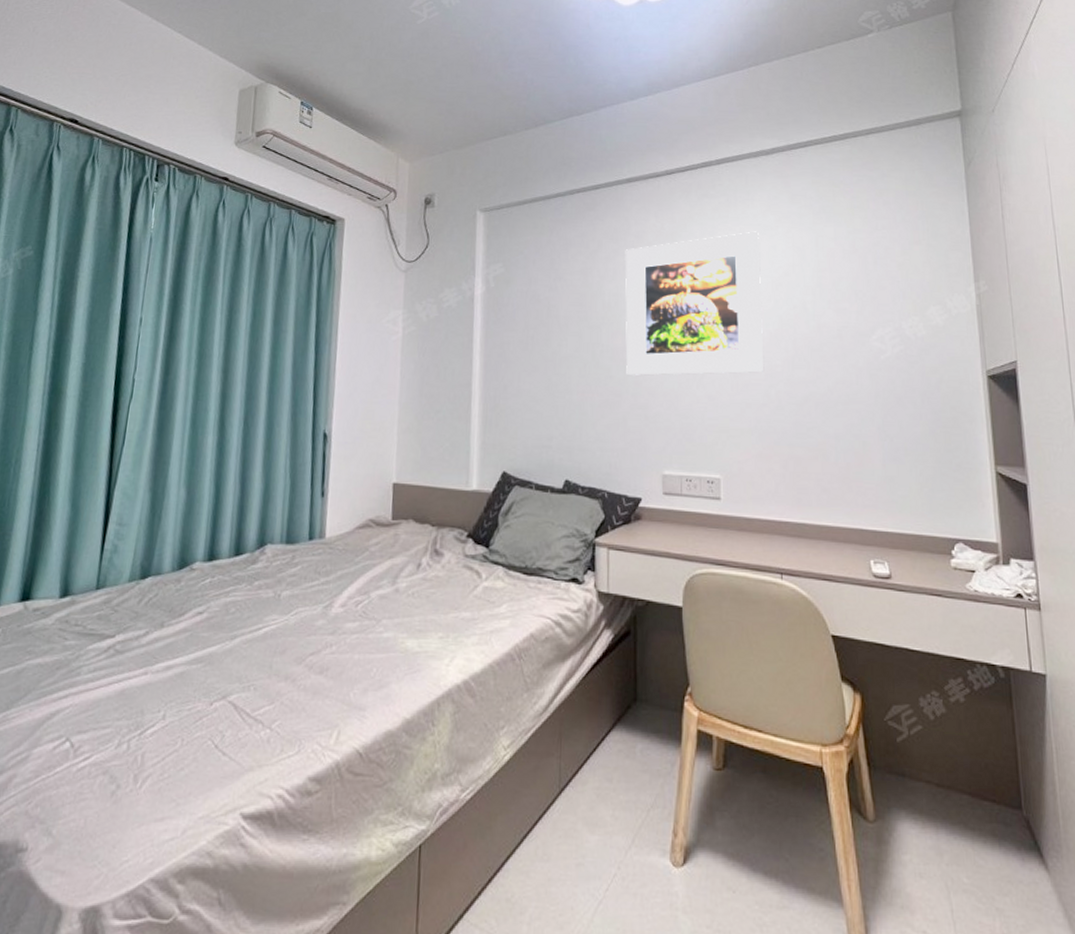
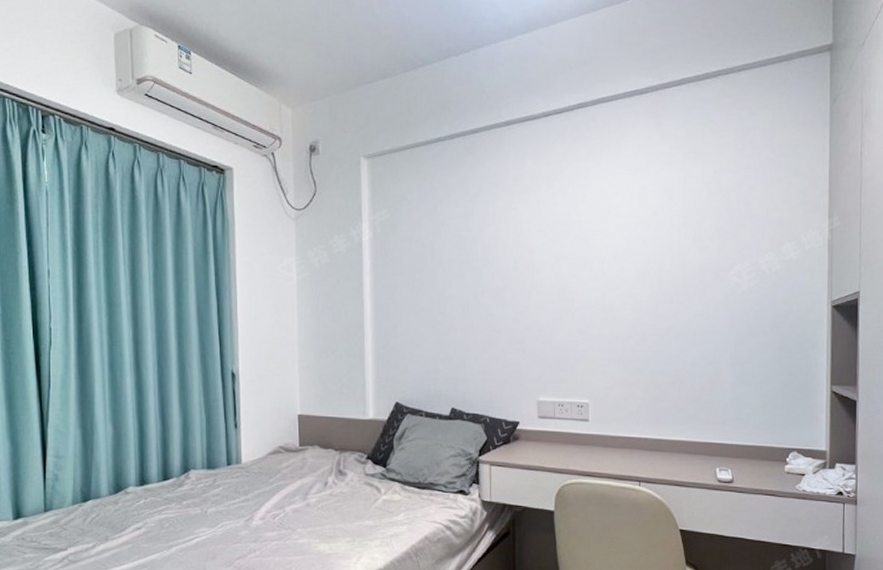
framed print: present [625,231,764,376] -> none [503,172,631,313]

